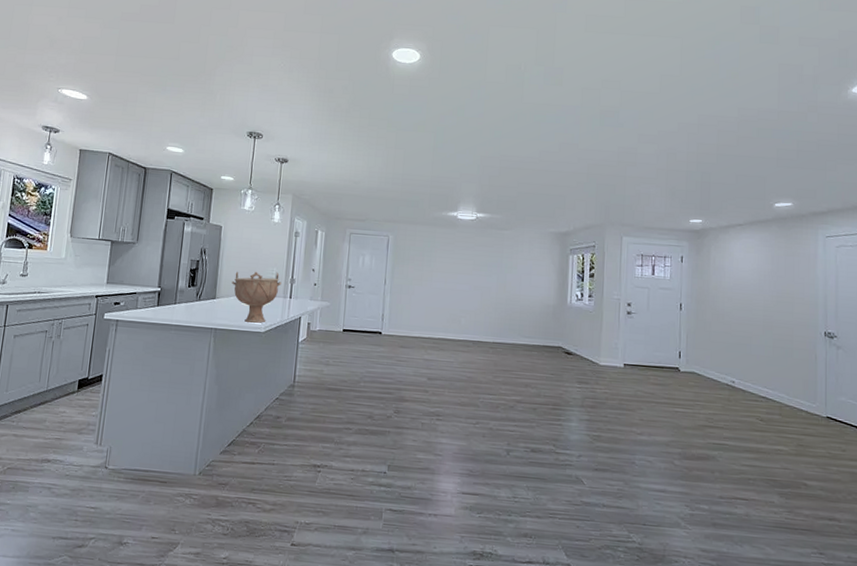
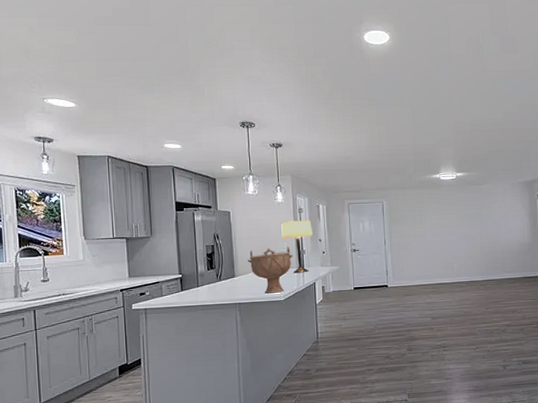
table lamp: none [272,244,307,305] -> present [281,220,313,274]

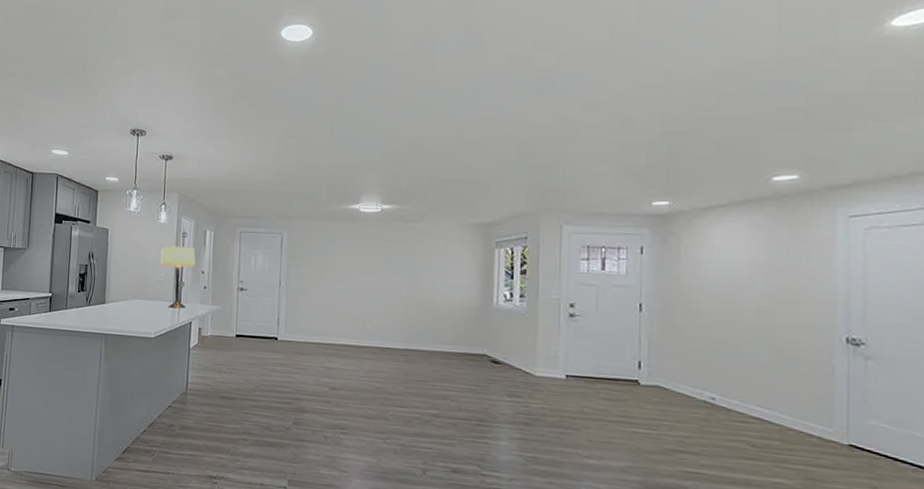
decorative bowl: present [248,246,293,295] -> none [120,274,170,329]

